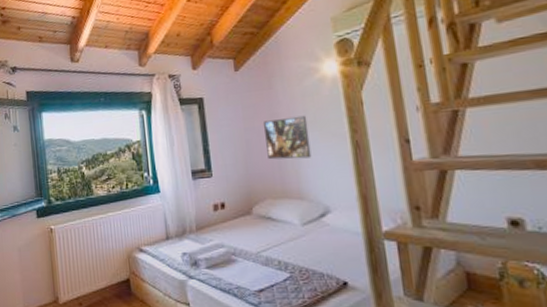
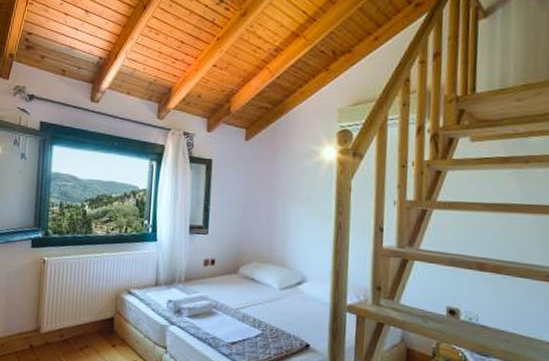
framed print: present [263,115,312,160] -> none [261,191,301,231]

